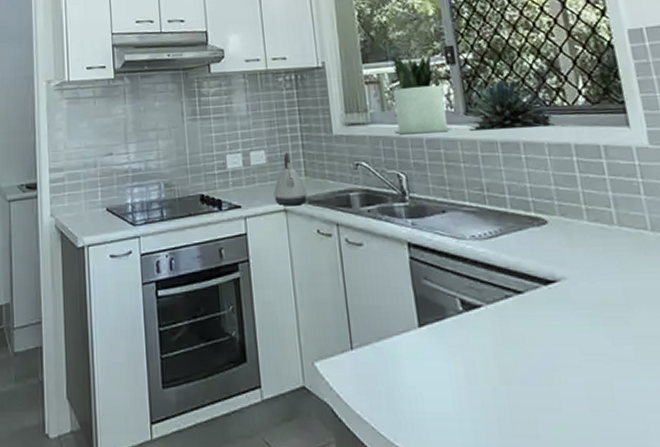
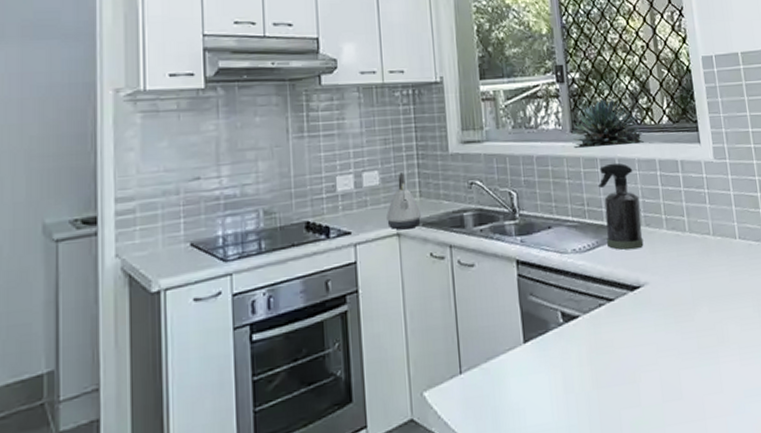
planter: present [391,52,454,135] -> none [507,70,561,153]
spray bottle: none [500,147,559,241] -> present [599,163,644,250]

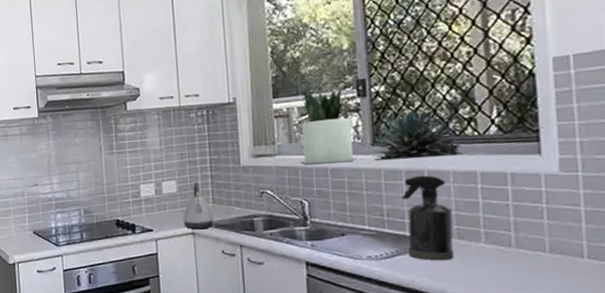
planter: none [507,70,561,153] -> present [300,85,359,165]

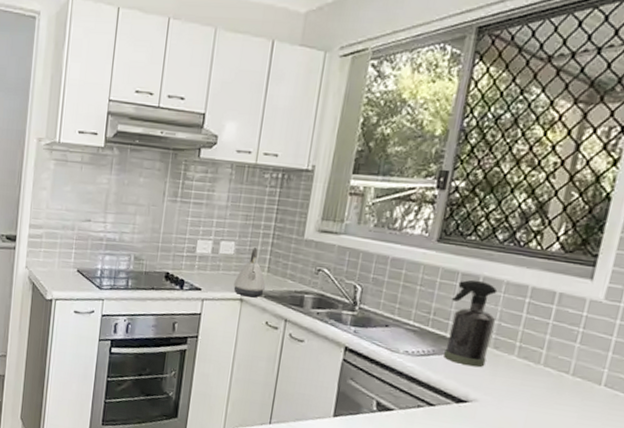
planter: present [300,85,359,165] -> none [363,171,429,255]
succulent plant: present [374,110,464,162] -> none [436,213,523,267]

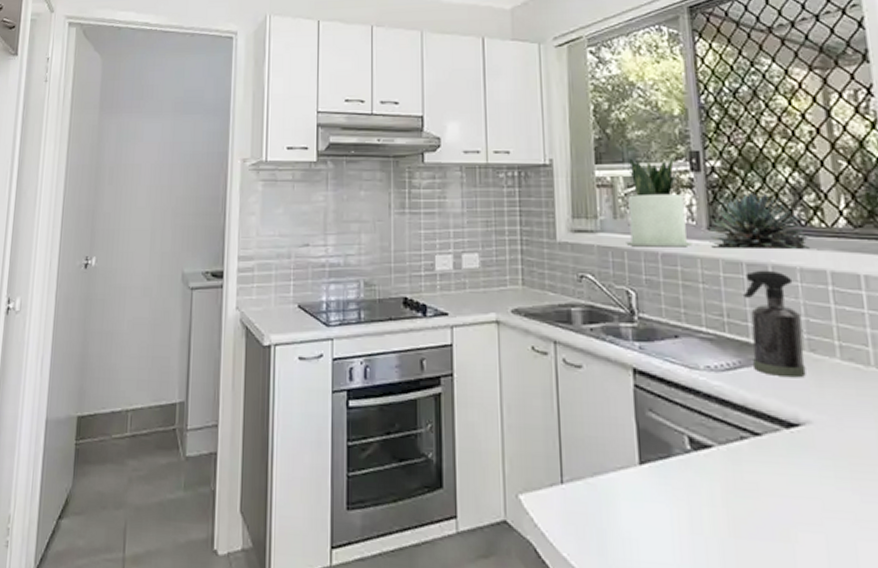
kettle: present [233,246,266,298] -> none [486,256,524,318]
planter: none [363,171,429,255] -> present [626,156,694,247]
succulent plant: none [436,213,523,267] -> present [710,193,811,250]

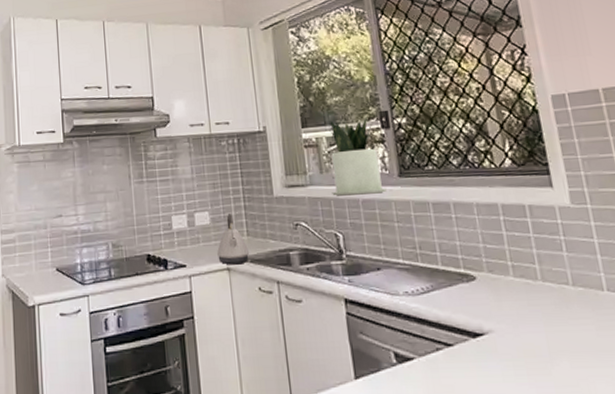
kettle: none [486,256,524,318] -> present [217,213,250,265]
succulent plant: present [710,193,811,250] -> none [400,142,484,193]
spray bottle: present [744,270,806,378] -> none [432,207,487,296]

